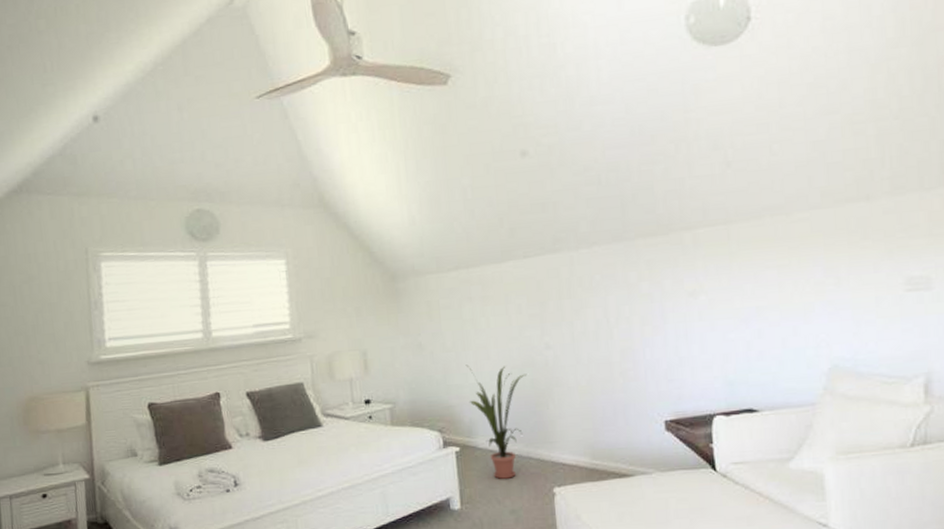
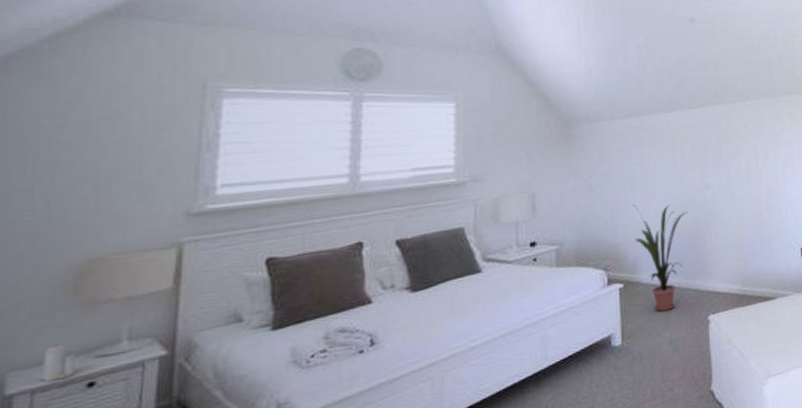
candle: none [13,462,34,491] -> present [43,343,75,382]

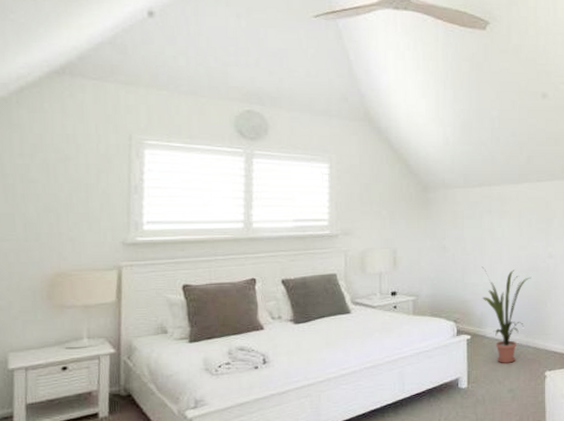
candle: present [43,343,75,382] -> none [31,335,53,362]

